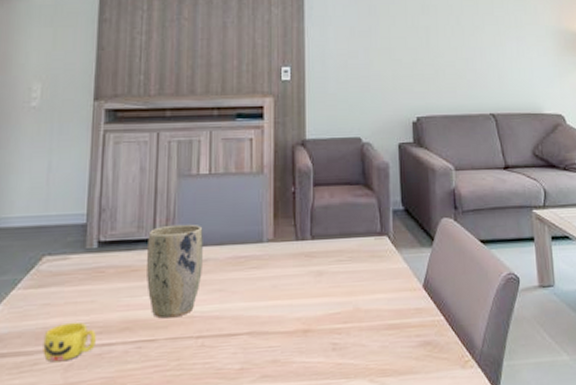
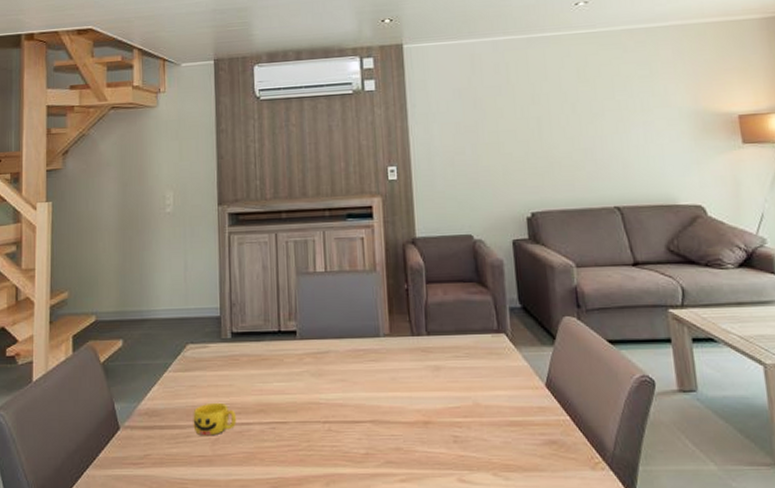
plant pot: present [147,224,203,319] -> none [274,318,325,404]

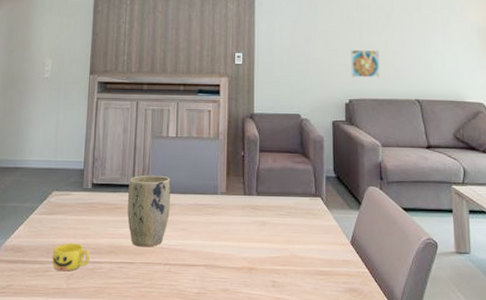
plant pot: none [274,318,325,404] -> present [127,175,171,247]
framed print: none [529,149,567,186] -> present [351,49,380,78]

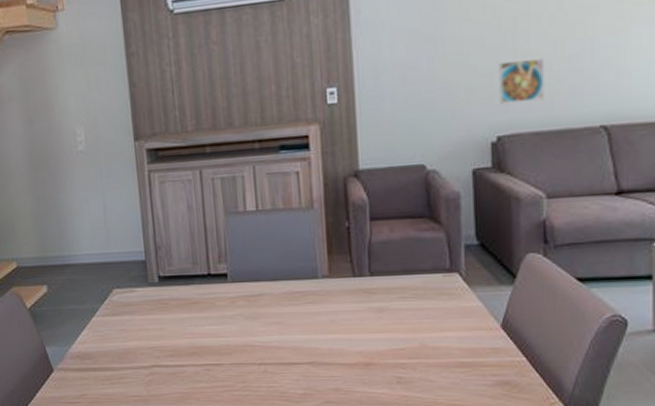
cup: present [52,242,90,272] -> none [125,345,169,378]
plant pot: present [127,175,171,247] -> none [203,260,259,346]

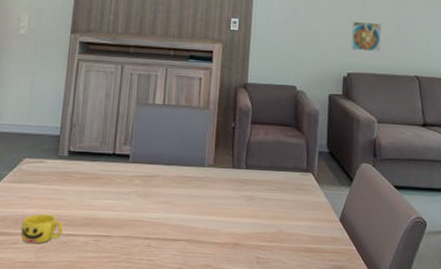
cup: none [125,345,169,378] -> present [20,213,63,244]

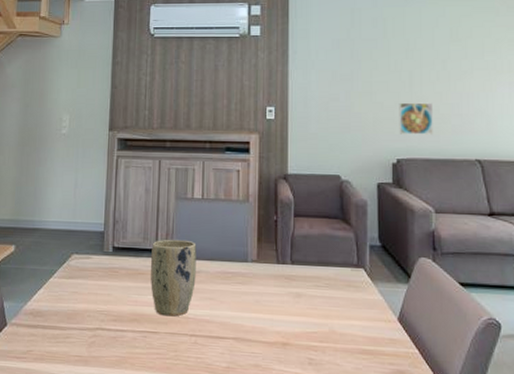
cup: present [20,213,63,244] -> none [73,308,112,339]
plant pot: none [106,144,155,220] -> present [151,239,197,317]

